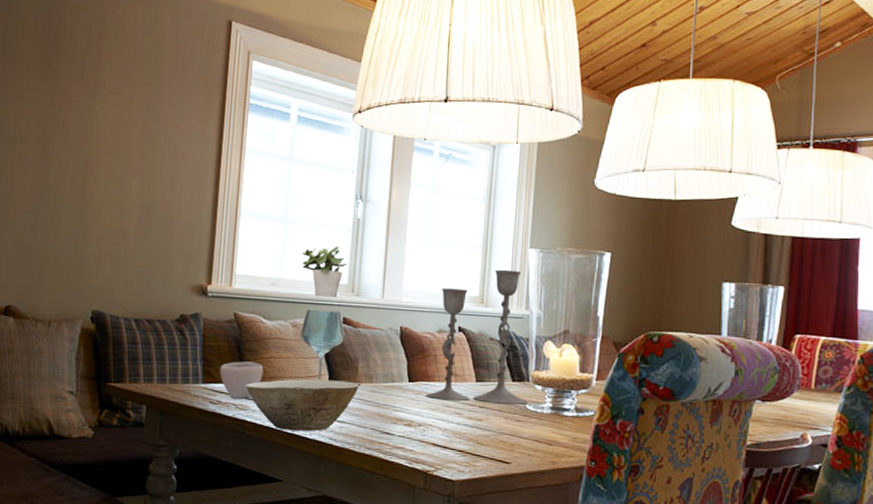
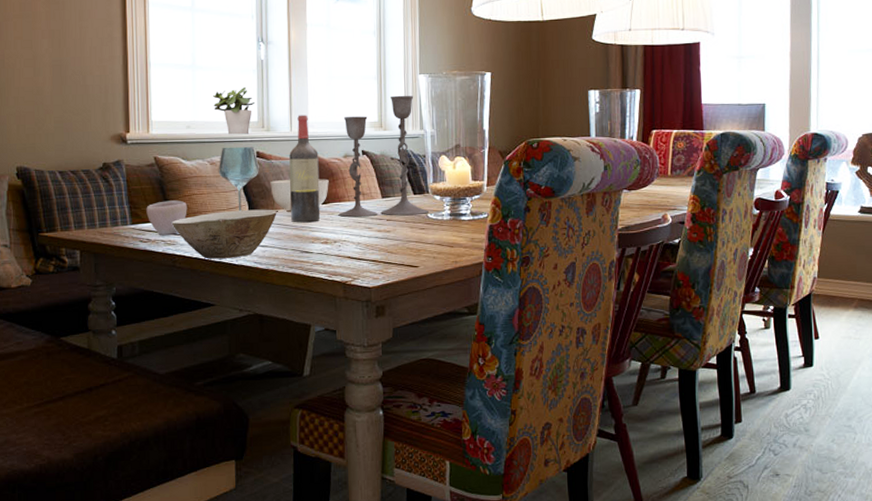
bowl: none [354,350,419,388] -> present [270,179,329,213]
wine bottle: none [373,282,410,401] -> present [289,115,321,223]

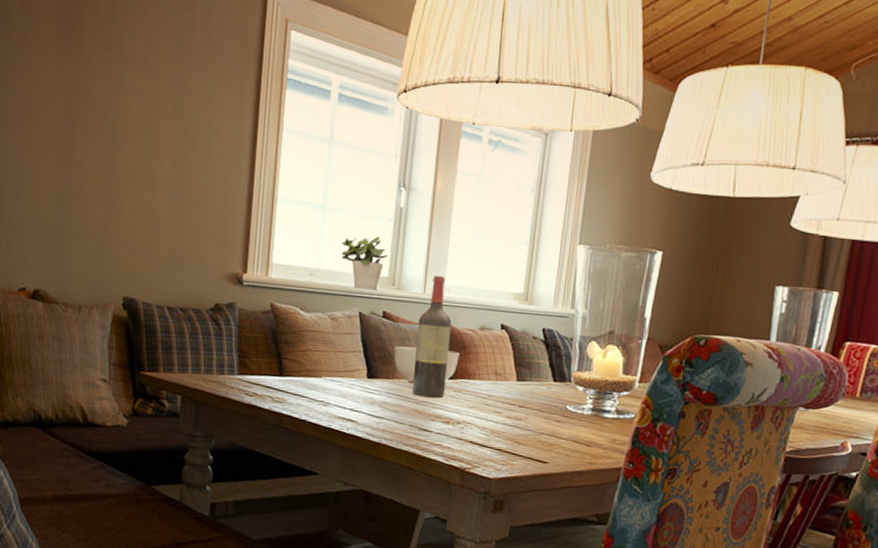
cup: present [146,200,187,236] -> none [255,353,301,393]
bowl: present [171,209,277,259] -> none [281,373,398,427]
wine glass: present [218,146,259,211] -> none [338,301,384,375]
candlestick: present [338,95,429,218] -> none [465,265,569,406]

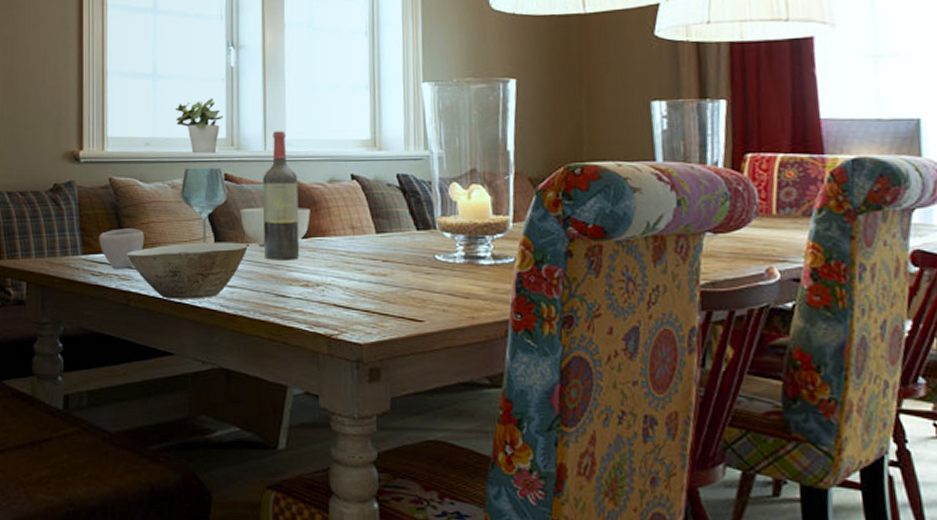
cup: none [255,353,301,393] -> present [99,228,145,270]
bowl: none [281,373,398,427] -> present [126,242,248,299]
wine glass: none [338,301,384,375] -> present [180,167,227,243]

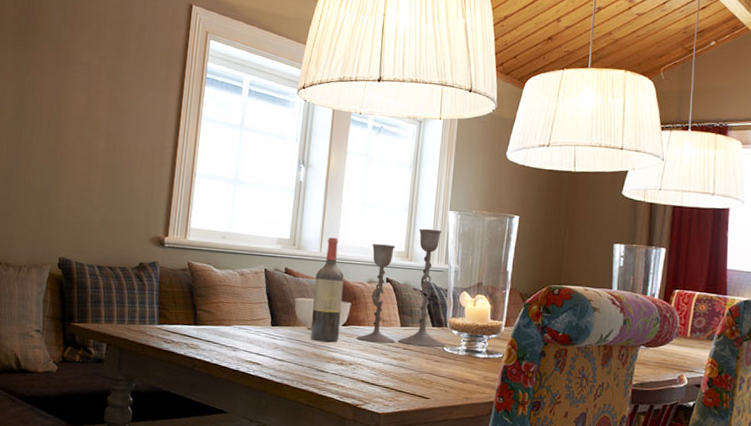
cup: present [99,228,145,270] -> none [173,305,213,340]
bowl: present [126,242,248,299] -> none [196,321,298,369]
potted plant: present [176,97,224,154] -> none [249,204,290,250]
wine glass: present [180,167,227,243] -> none [246,260,286,323]
candlestick: none [322,107,436,256] -> present [356,228,445,348]

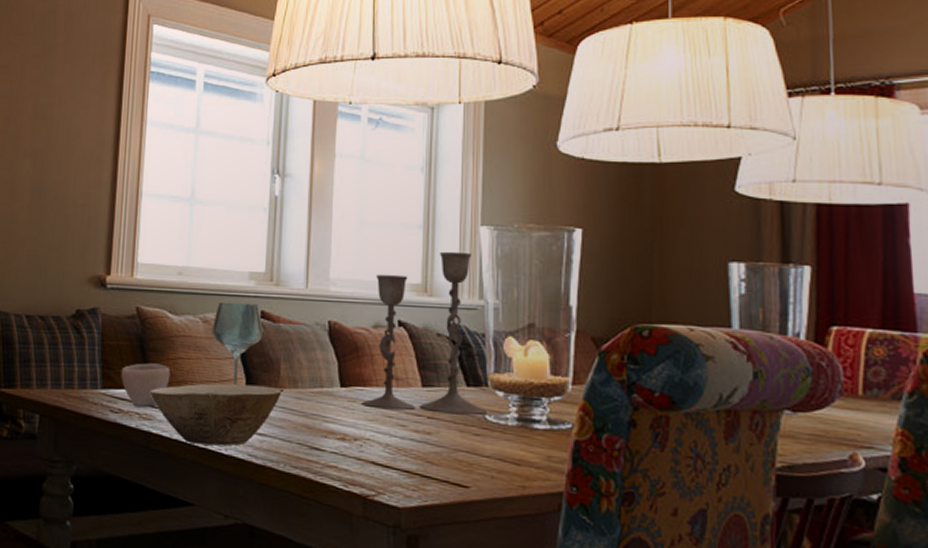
cup: none [173,305,213,340] -> present [121,363,171,408]
bowl: none [196,321,298,369] -> present [149,383,282,446]
wine glass: none [246,260,286,323] -> present [211,301,263,385]
bowl: present [294,297,351,331] -> none [275,350,352,394]
wine bottle: present [310,237,344,343] -> none [298,268,340,410]

